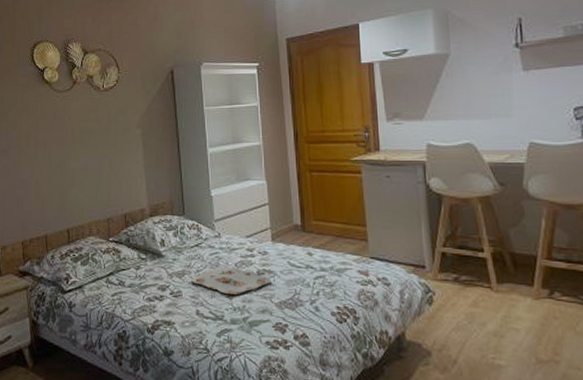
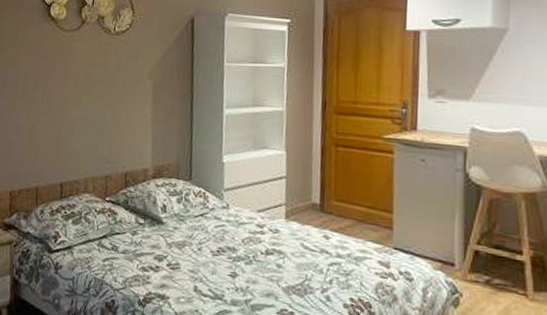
serving tray: present [190,267,271,295] -> none [191,242,280,274]

